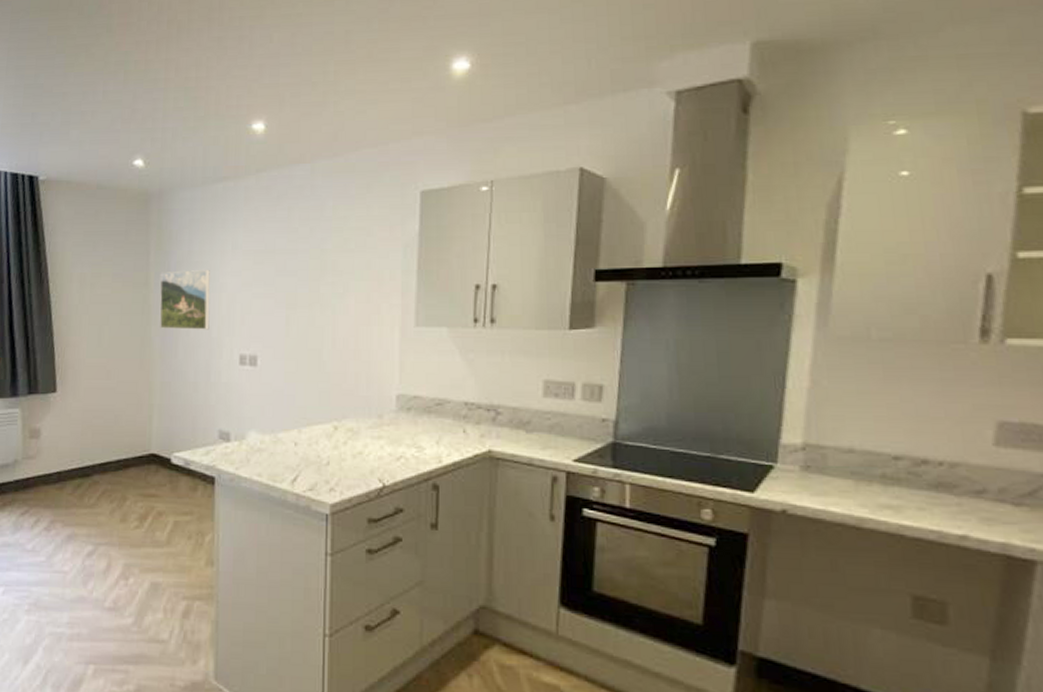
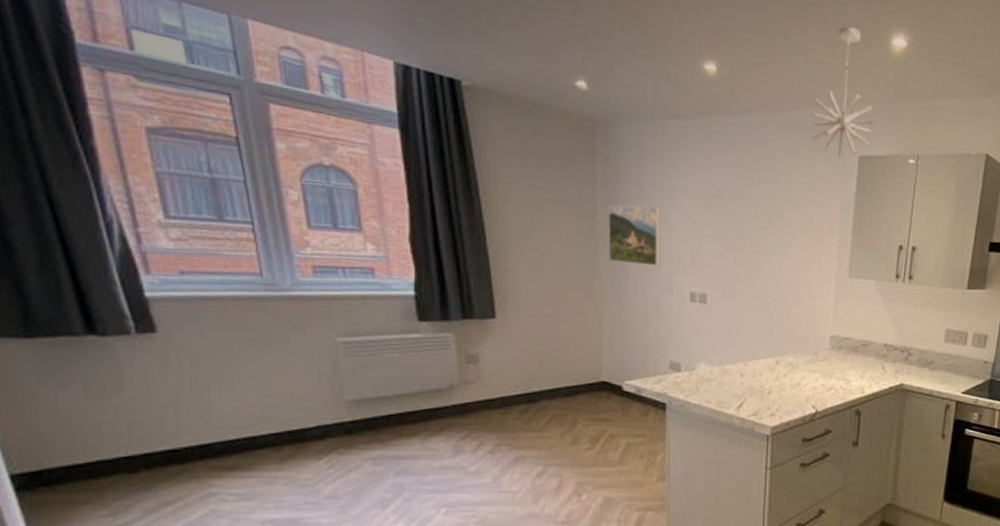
pendant light: none [365,61,435,197] -> present [812,26,874,159]

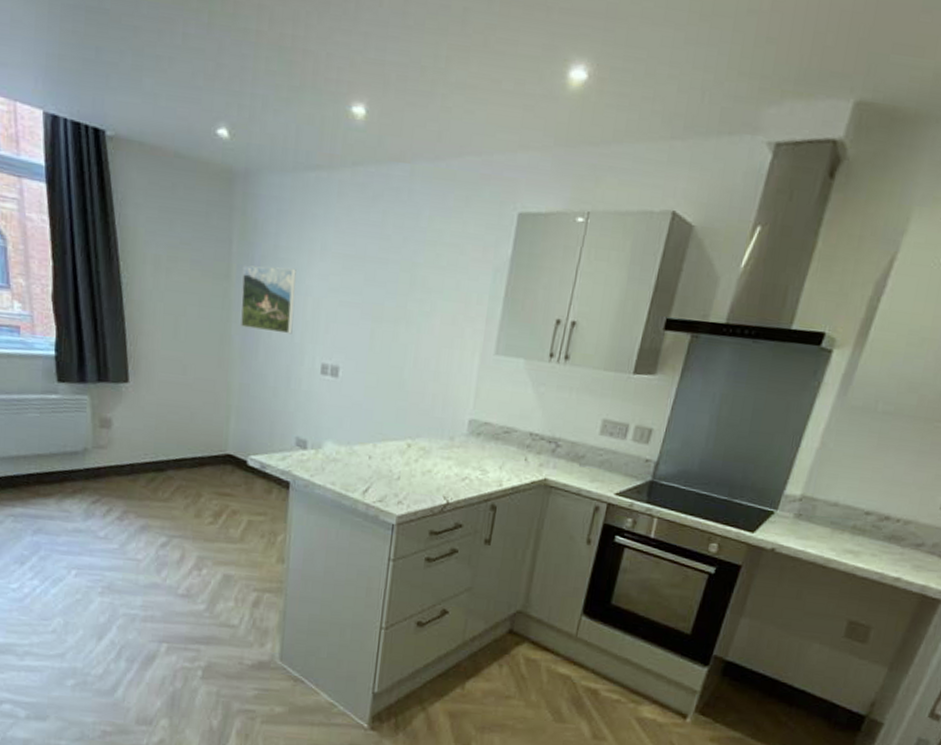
pendant light: present [812,26,874,159] -> none [466,56,540,216]

